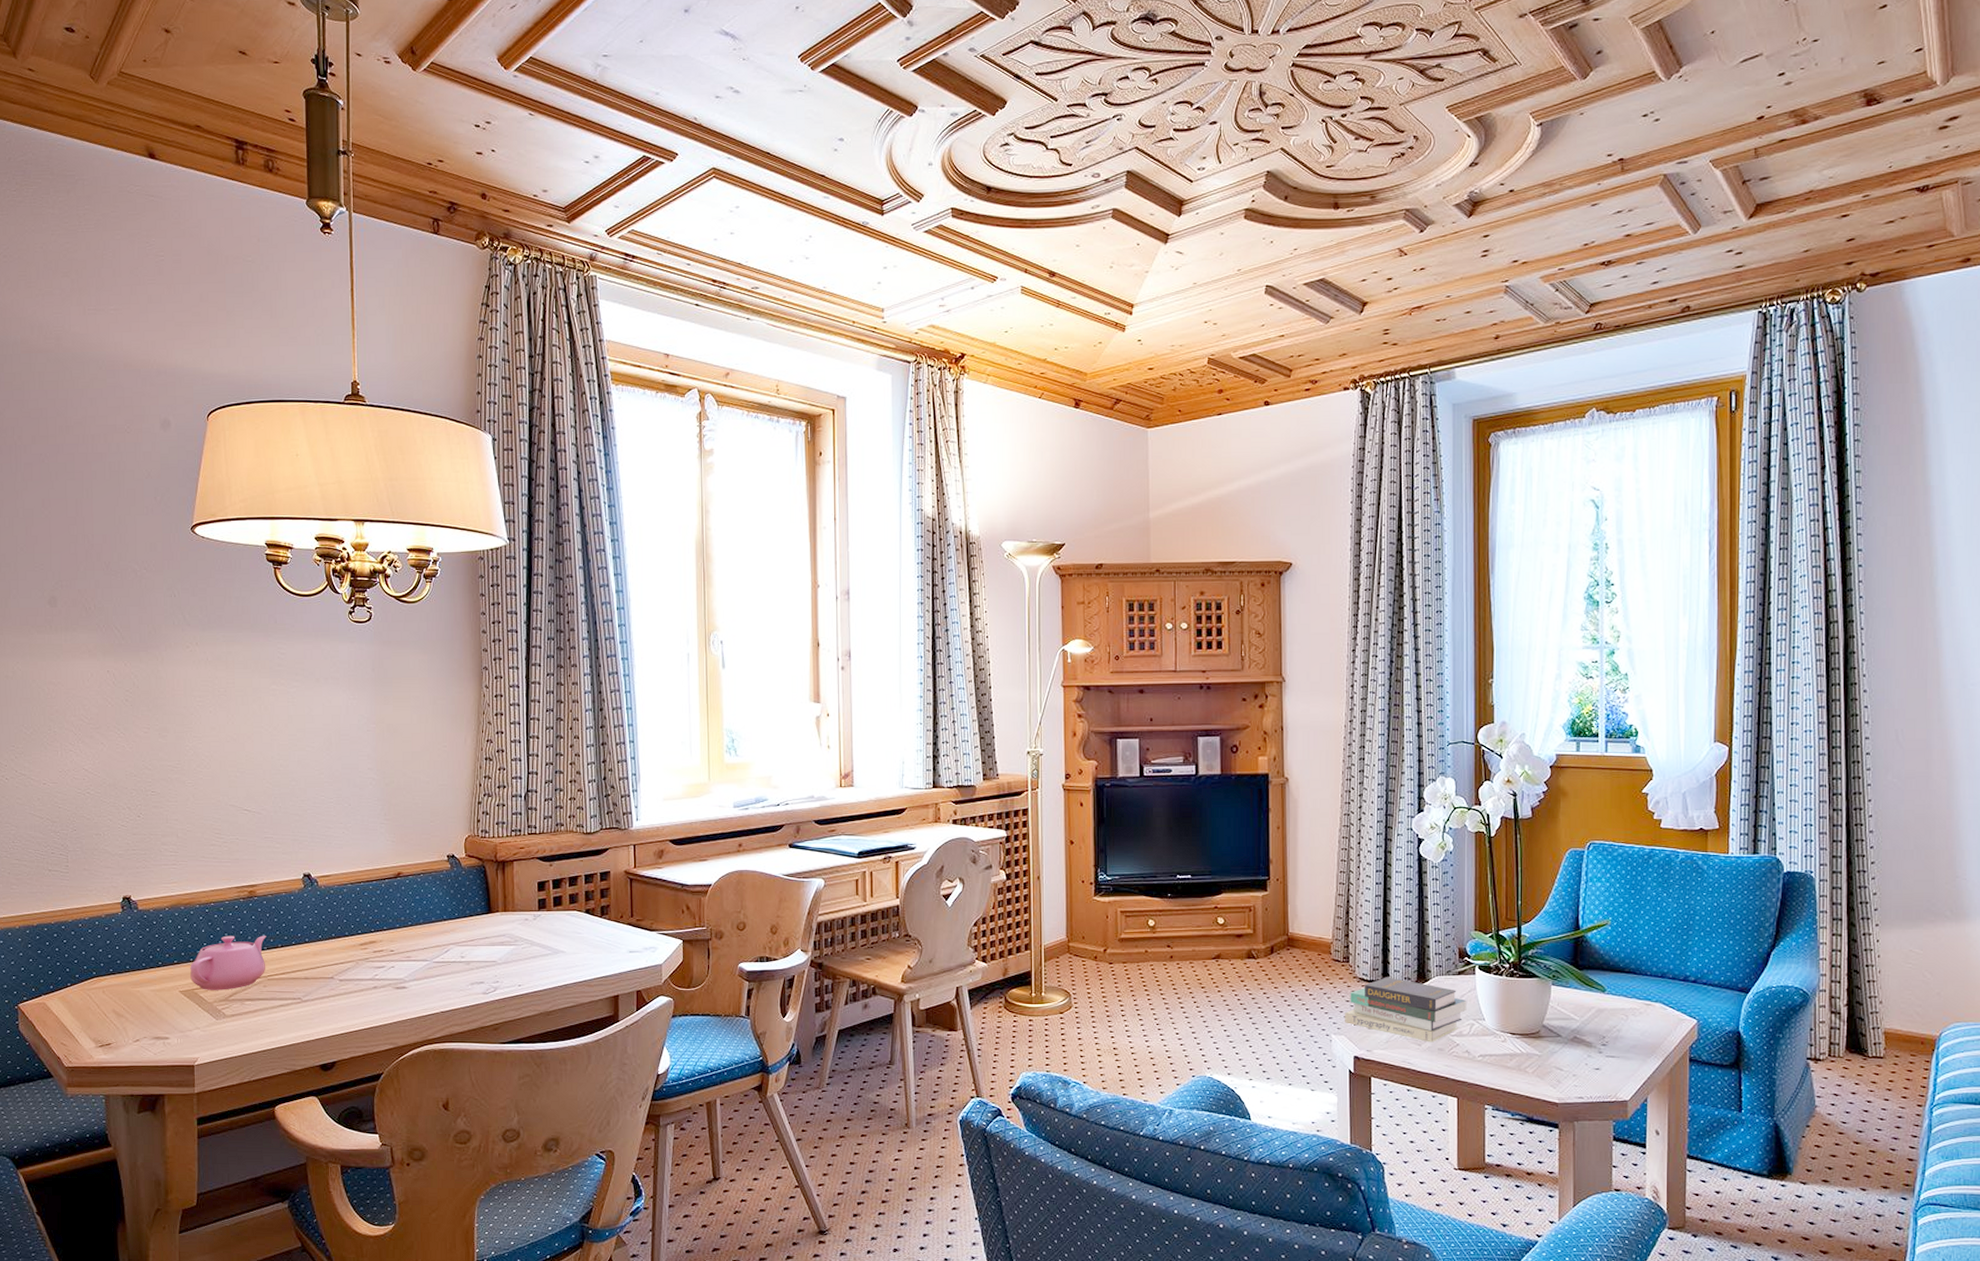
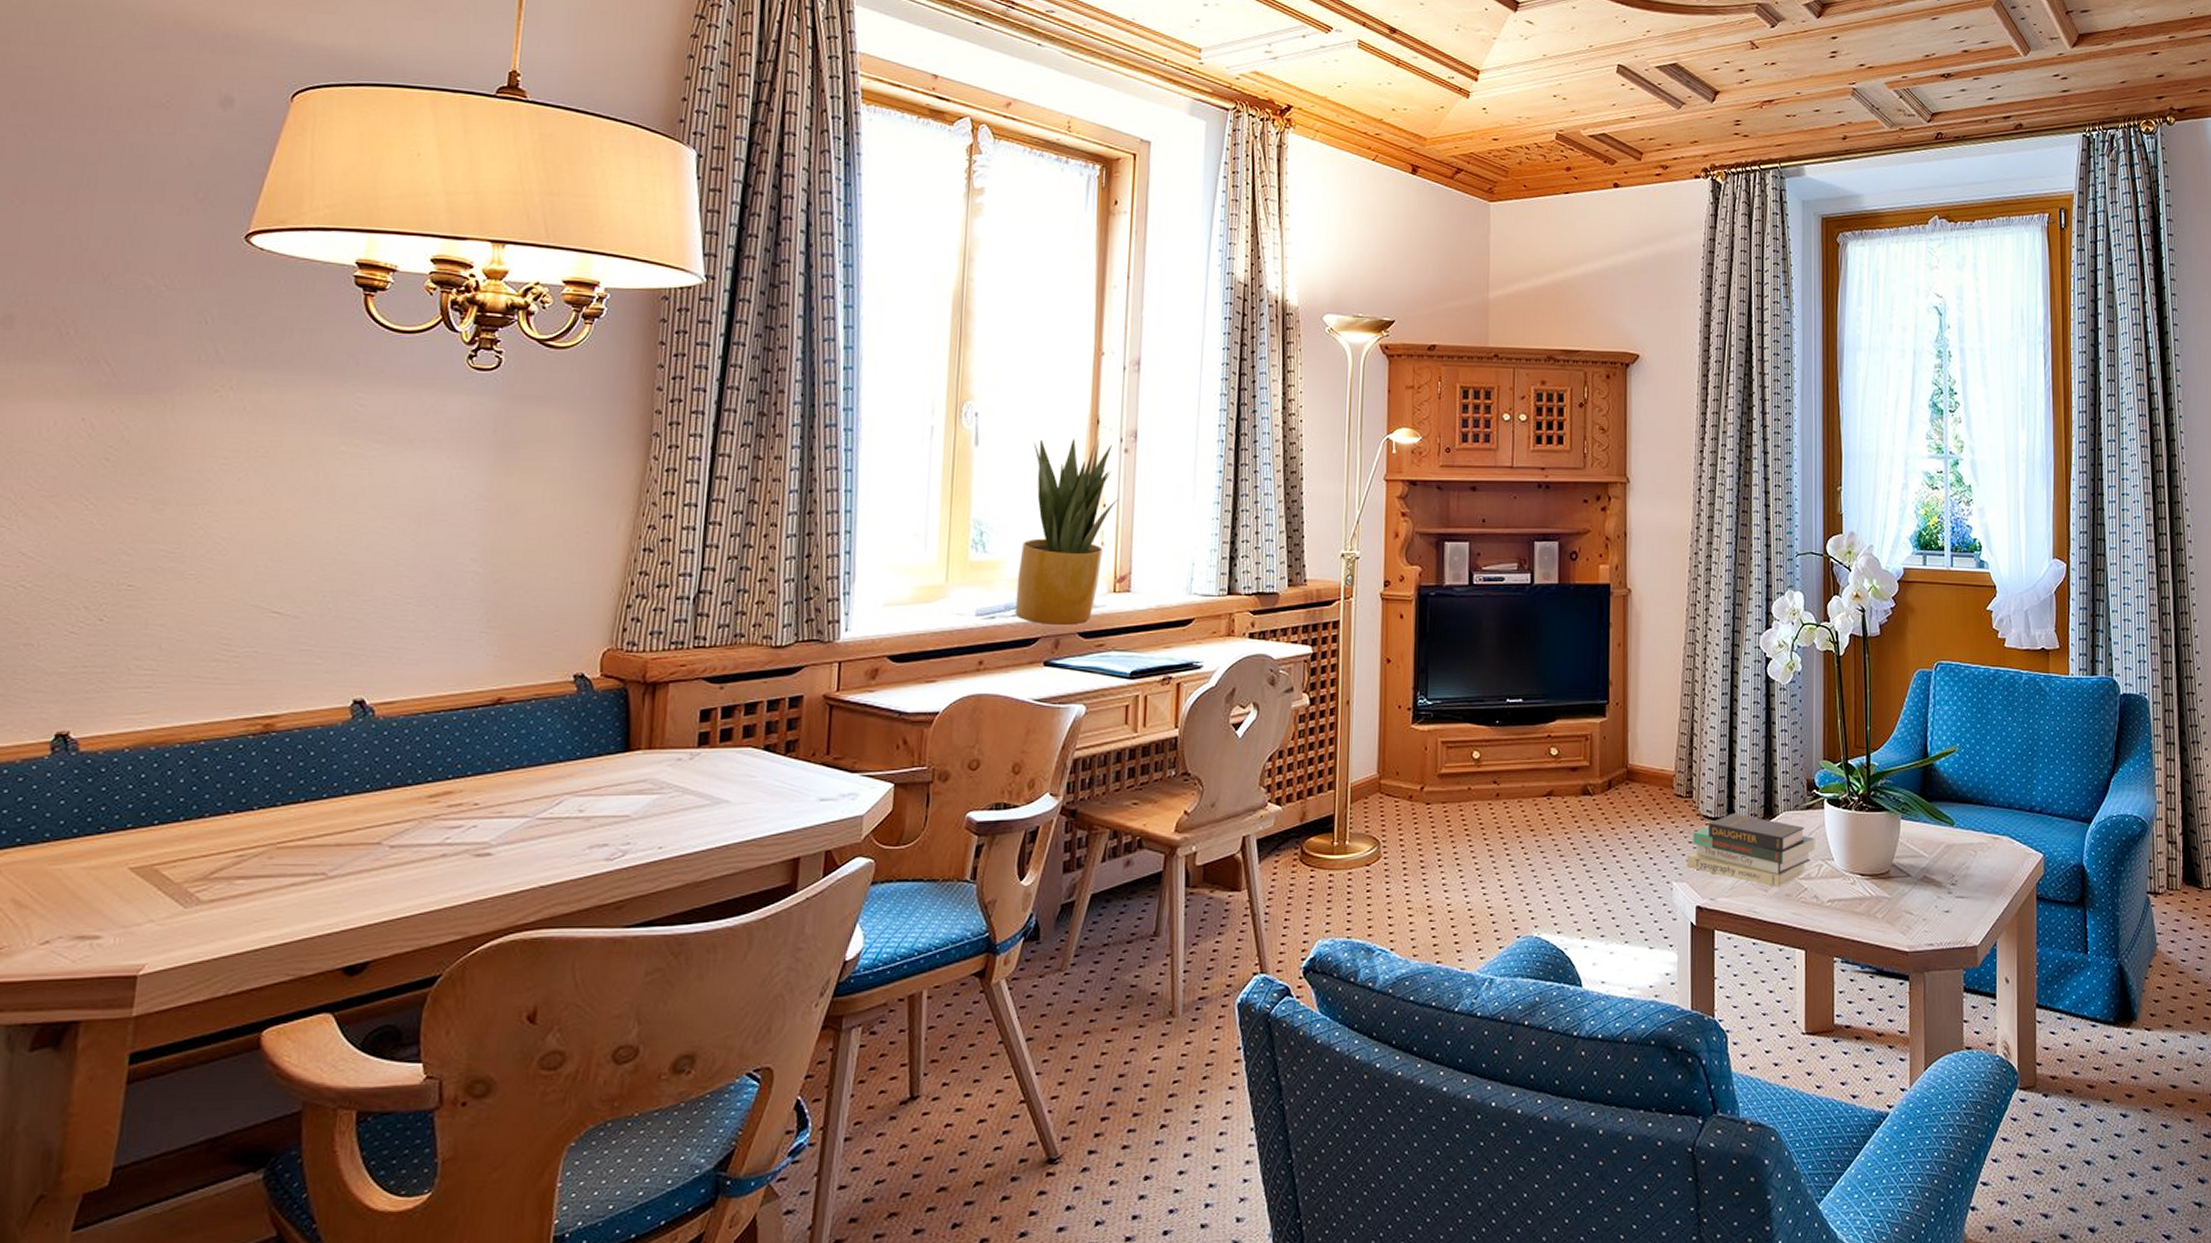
teapot: present [190,935,267,990] -> none [150,786,283,865]
planter: none [763,658,839,814] -> present [1015,438,1119,625]

